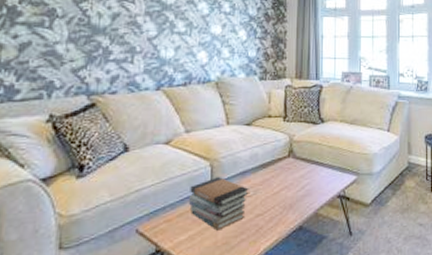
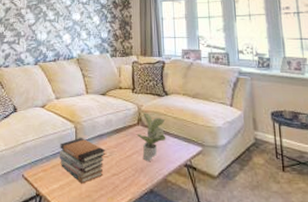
potted plant: none [287,143,320,196] -> present [137,113,166,161]

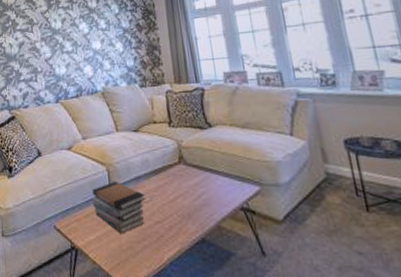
potted plant: present [137,113,166,161] -> none [179,149,215,205]

